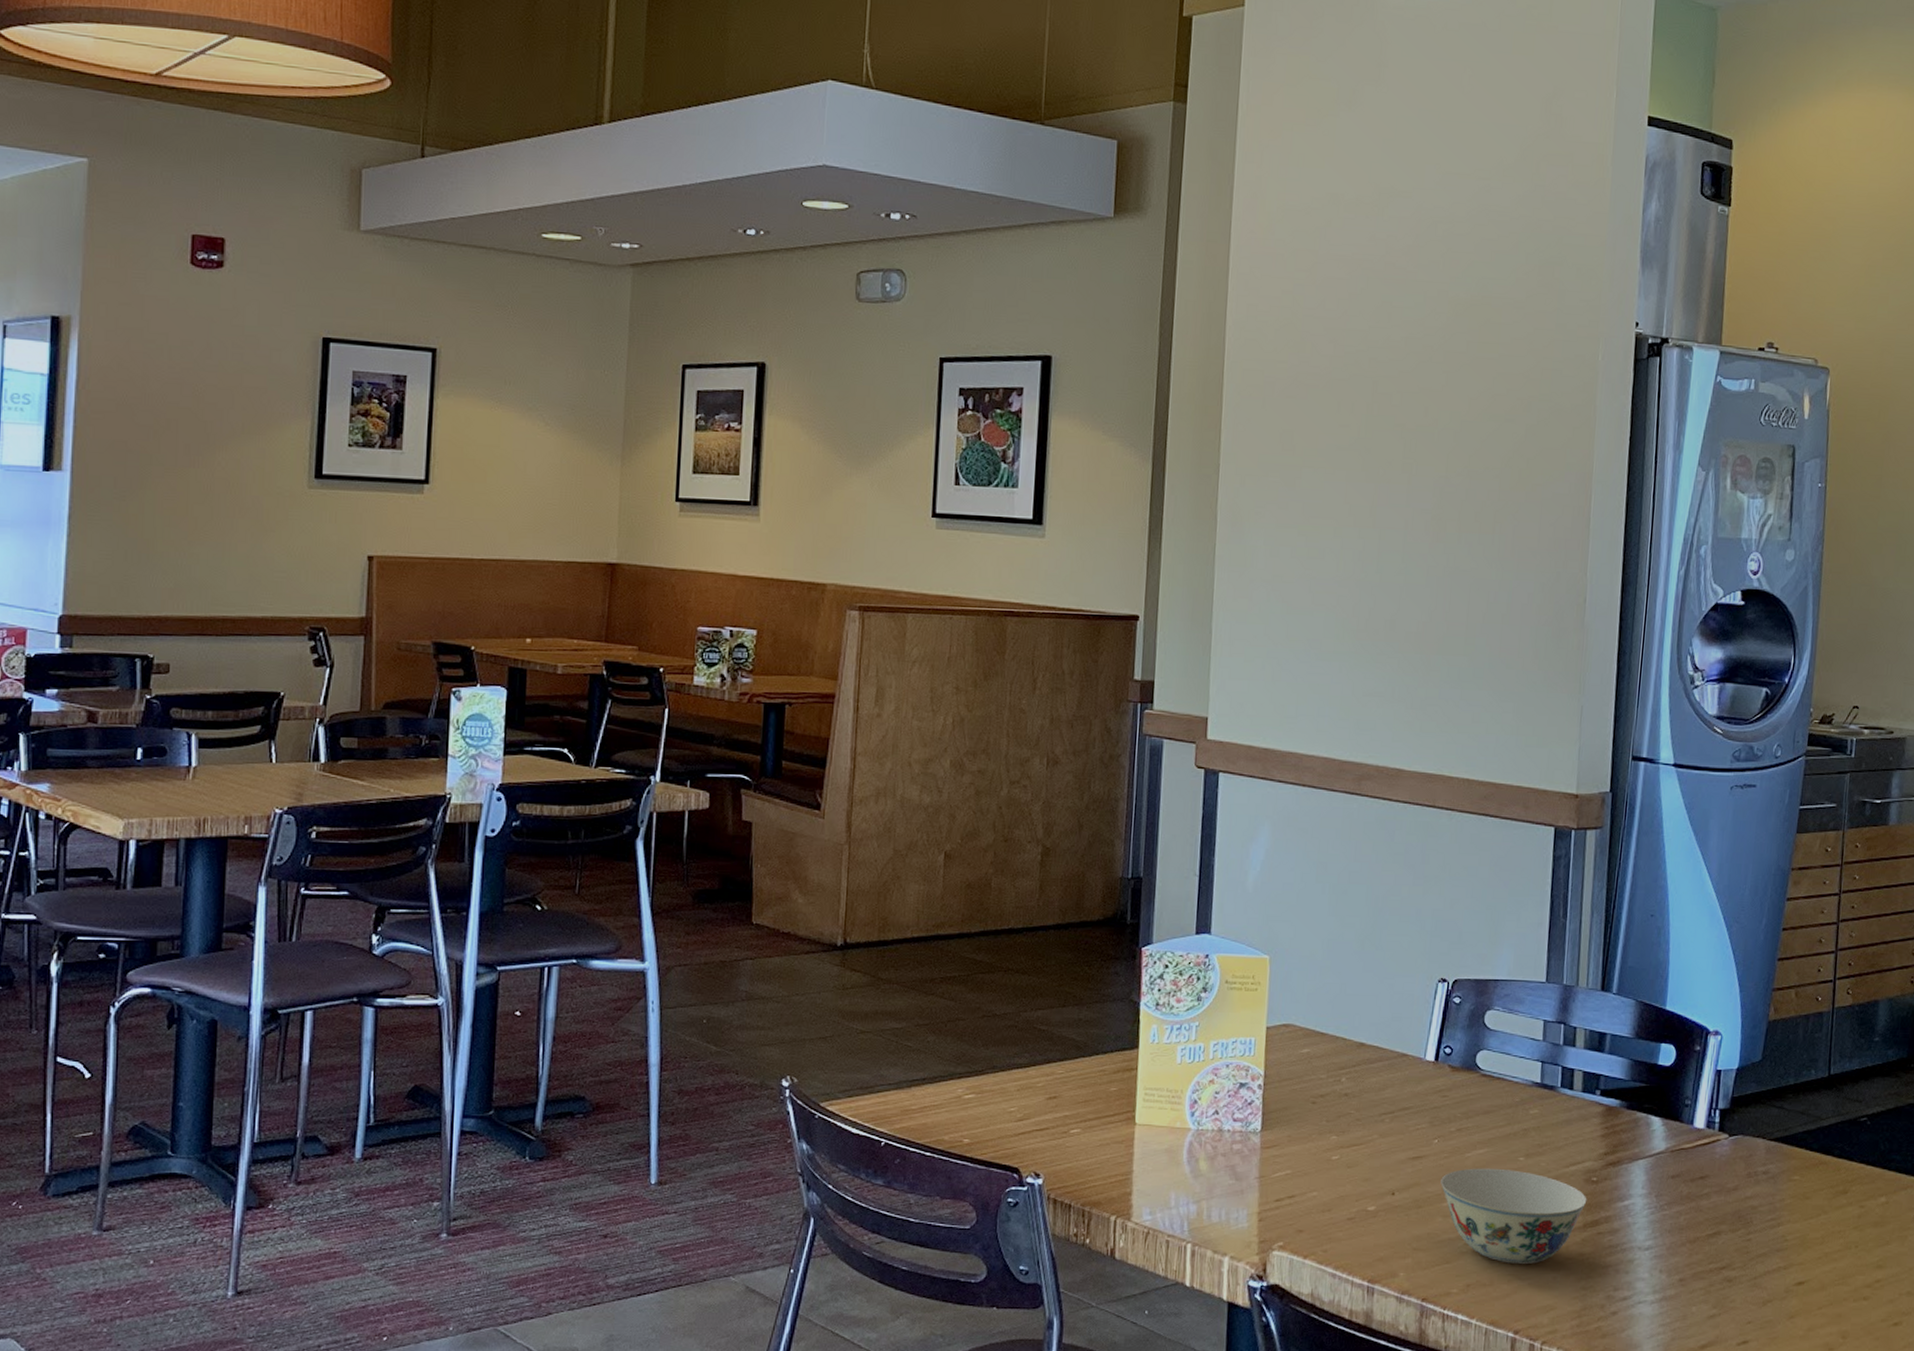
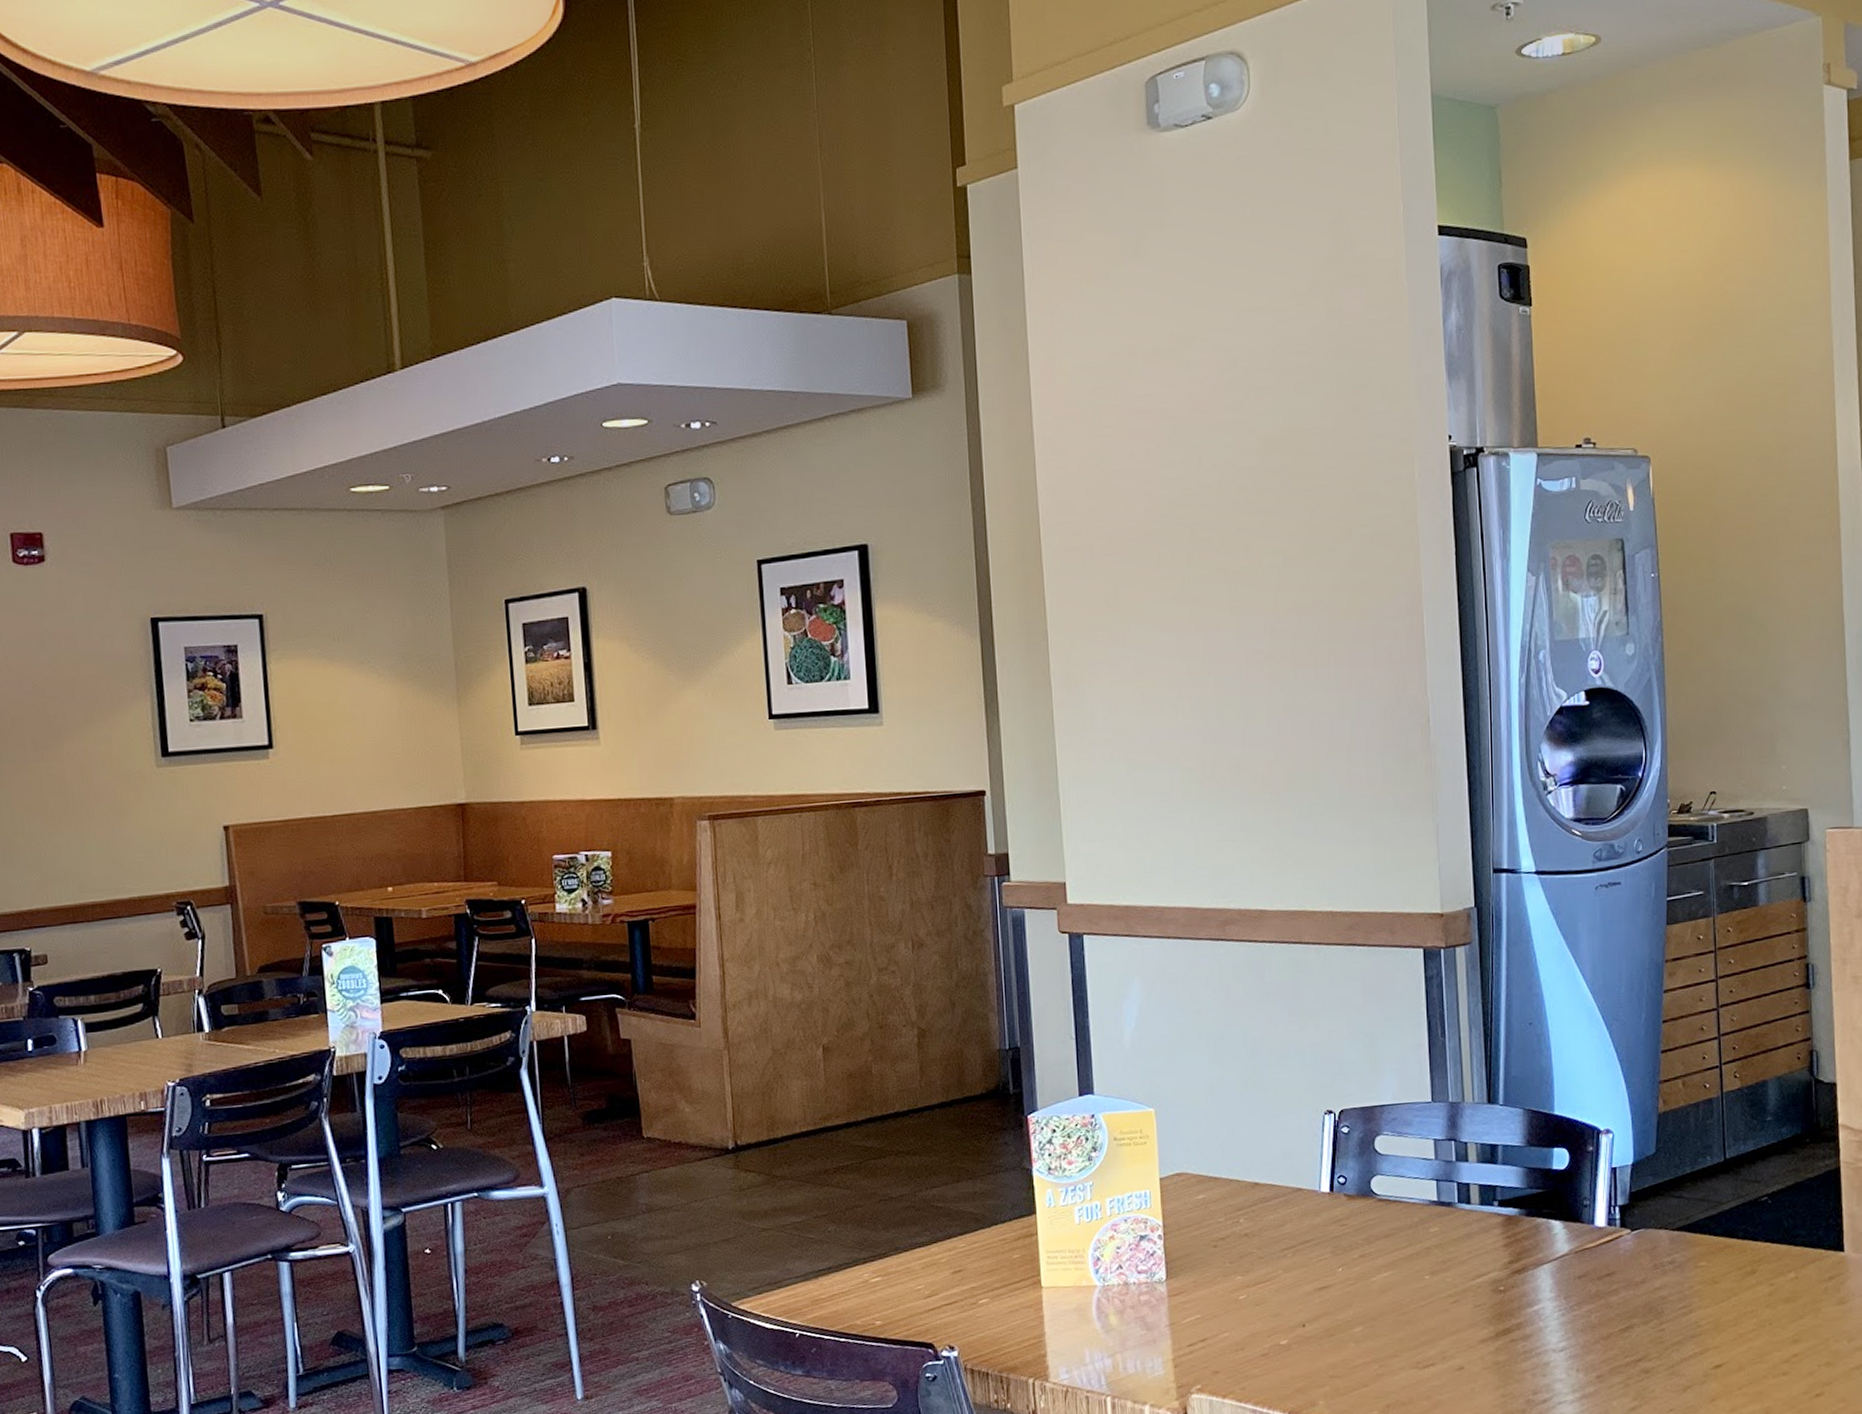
bowl: present [1441,1168,1587,1265] -> none [1349,1288,1497,1380]

